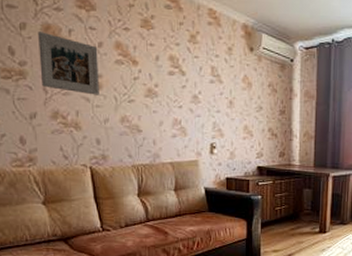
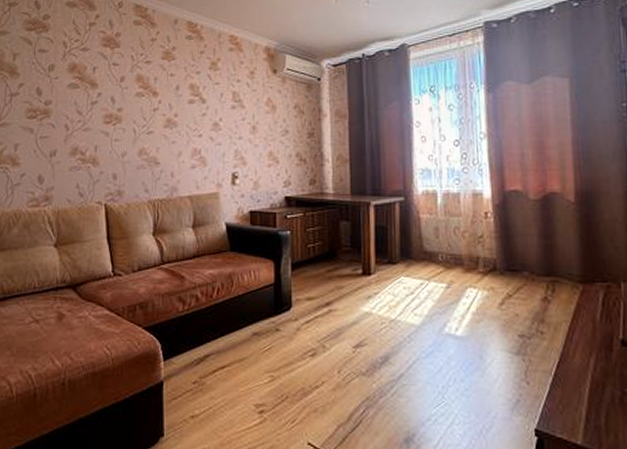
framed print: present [38,31,99,95] -> none [63,71,120,129]

